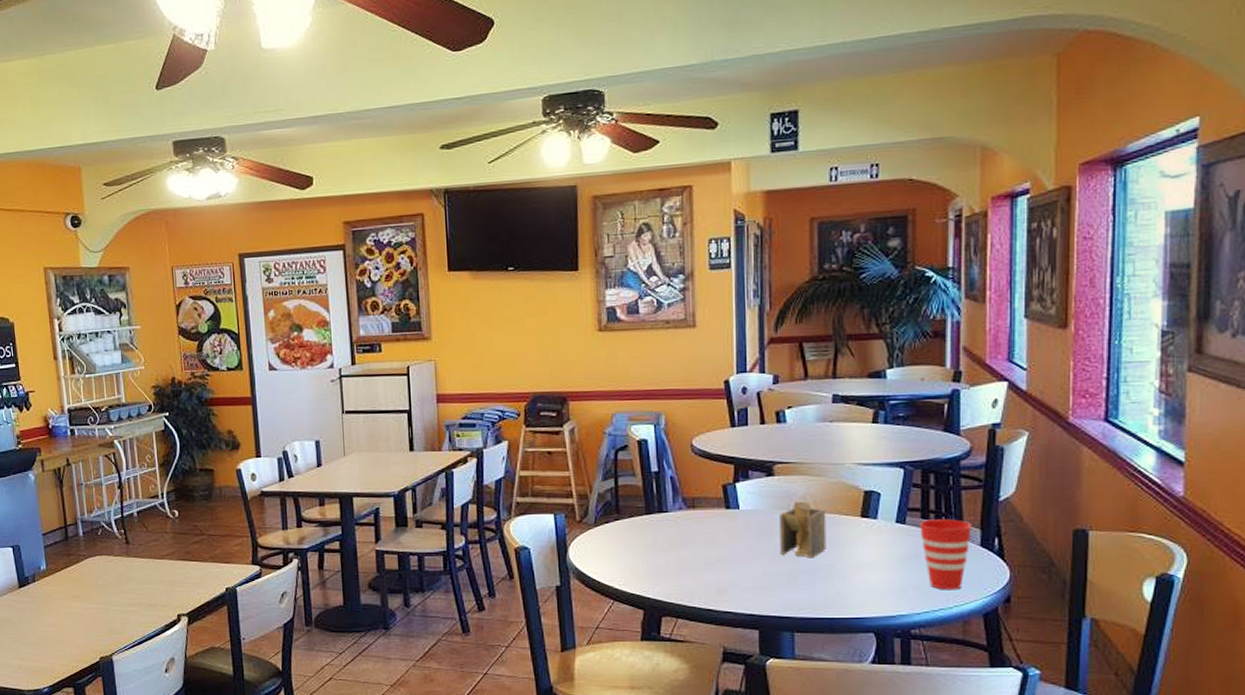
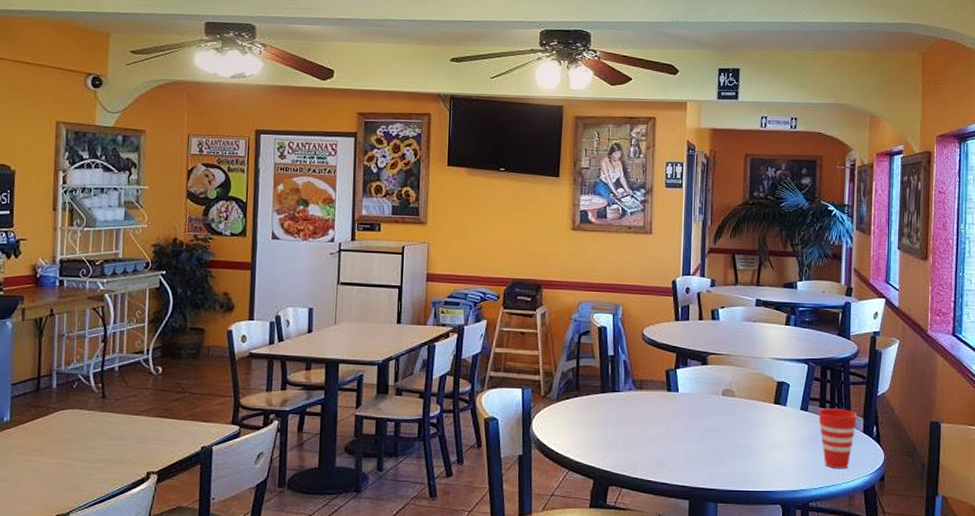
napkin holder: present [780,500,827,558] -> none [709,386,747,438]

